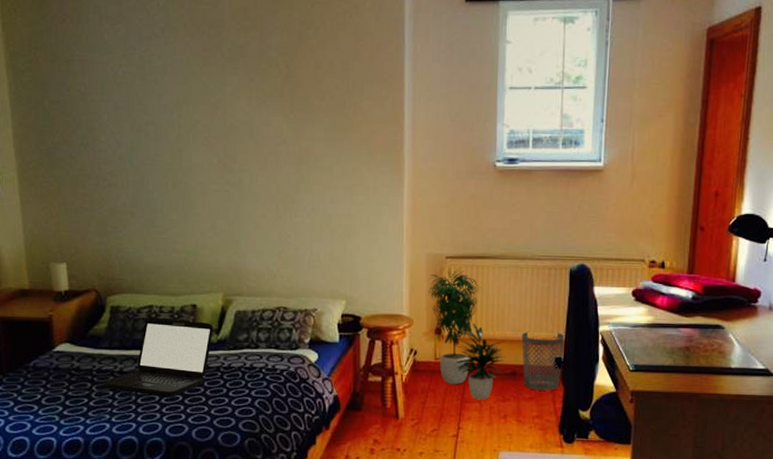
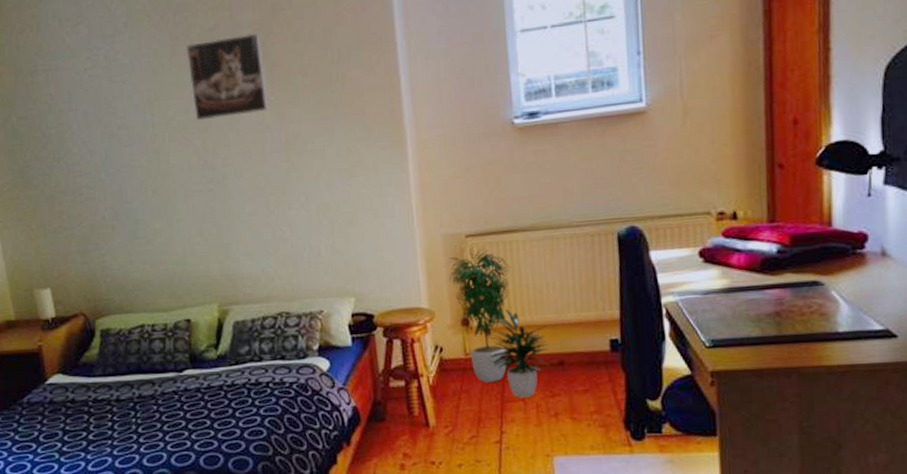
laptop: present [104,317,213,397] -> none [101,337,212,424]
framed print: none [216,55,287,128] -> present [186,33,269,120]
wastebasket: present [521,331,565,391] -> none [566,309,620,381]

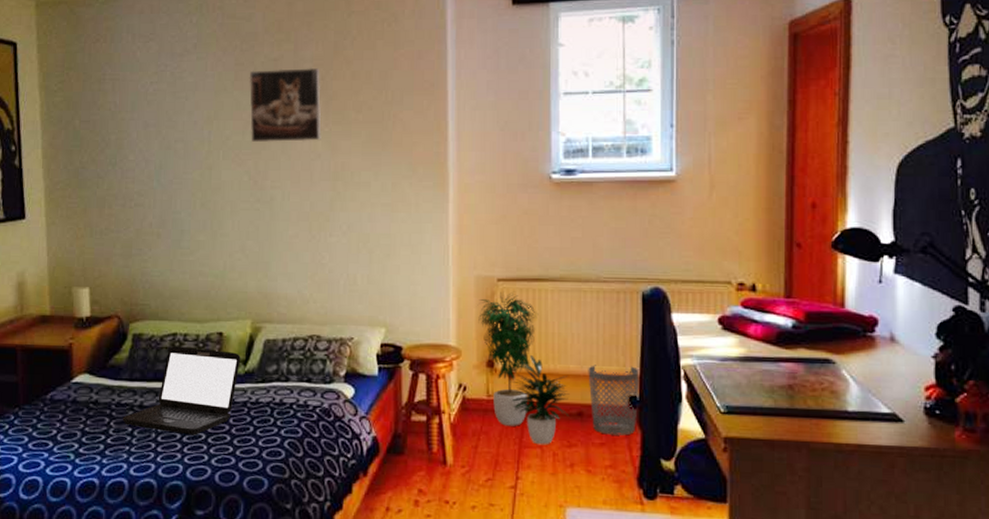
laptop: none [101,337,212,424] -> present [122,346,241,435]
wastebasket: none [566,309,620,381] -> present [588,365,639,436]

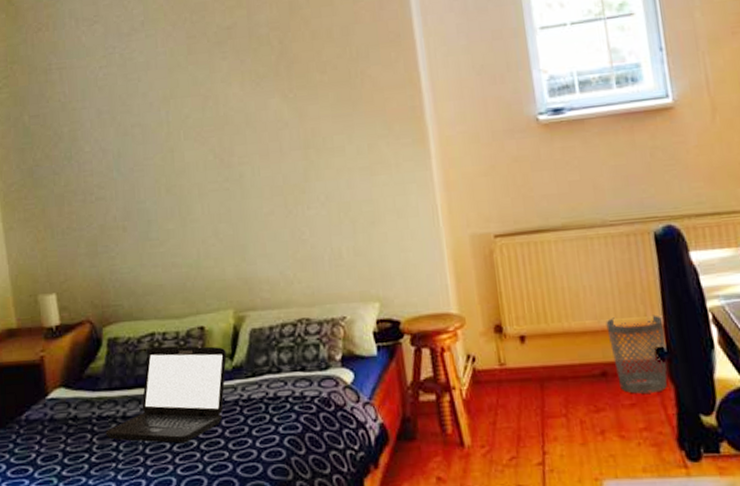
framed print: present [249,67,322,142] -> none [203,31,287,118]
potted plant: present [478,291,570,445] -> none [477,246,593,414]

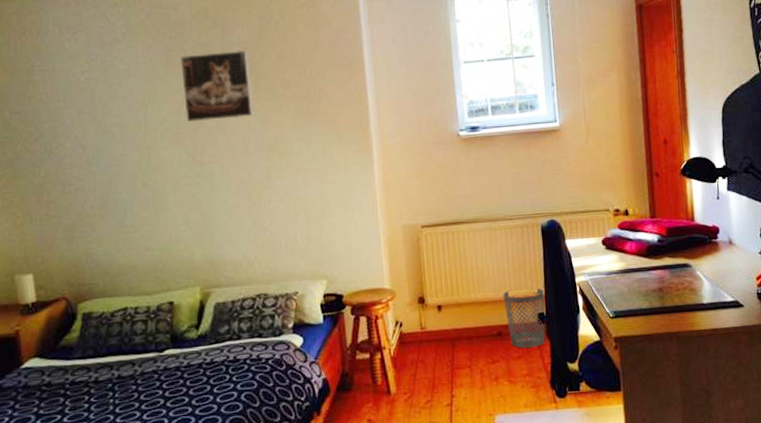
laptop: present [105,346,227,444] -> none [78,318,193,403]
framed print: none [203,31,287,118] -> present [180,50,254,121]

